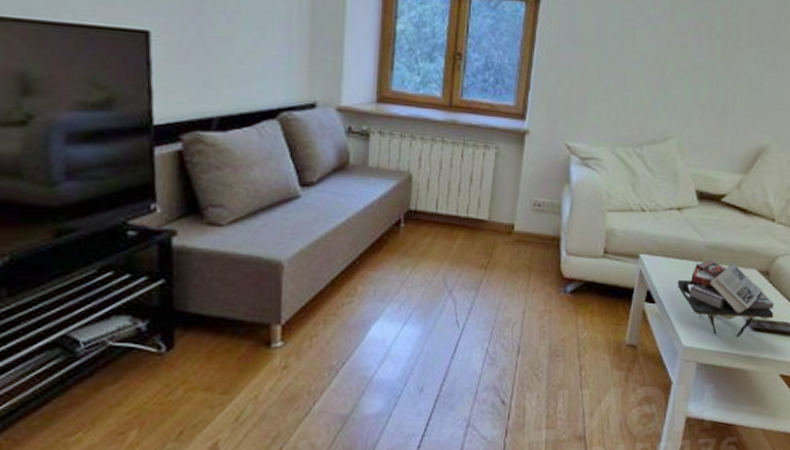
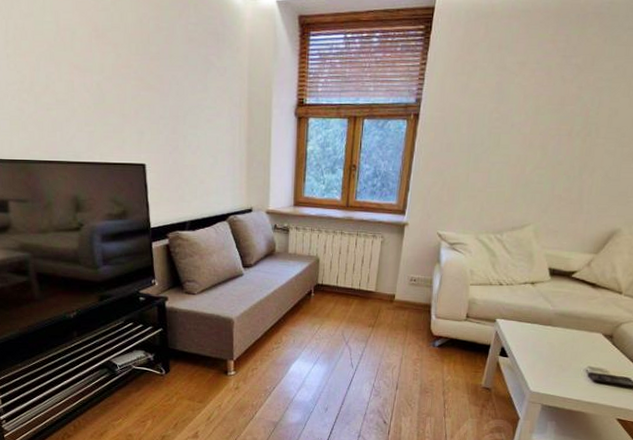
magazine: present [677,260,774,337] -> none [527,324,616,387]

